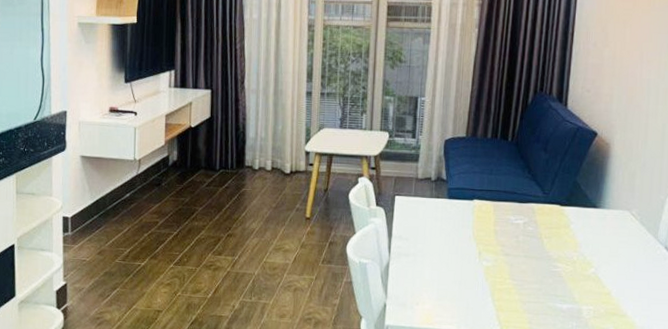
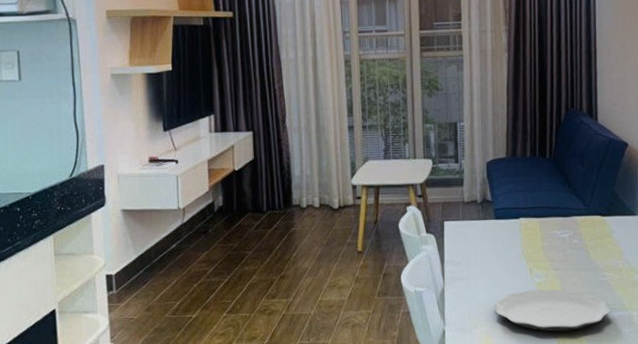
plate: none [439,273,560,318] -> present [495,289,611,332]

